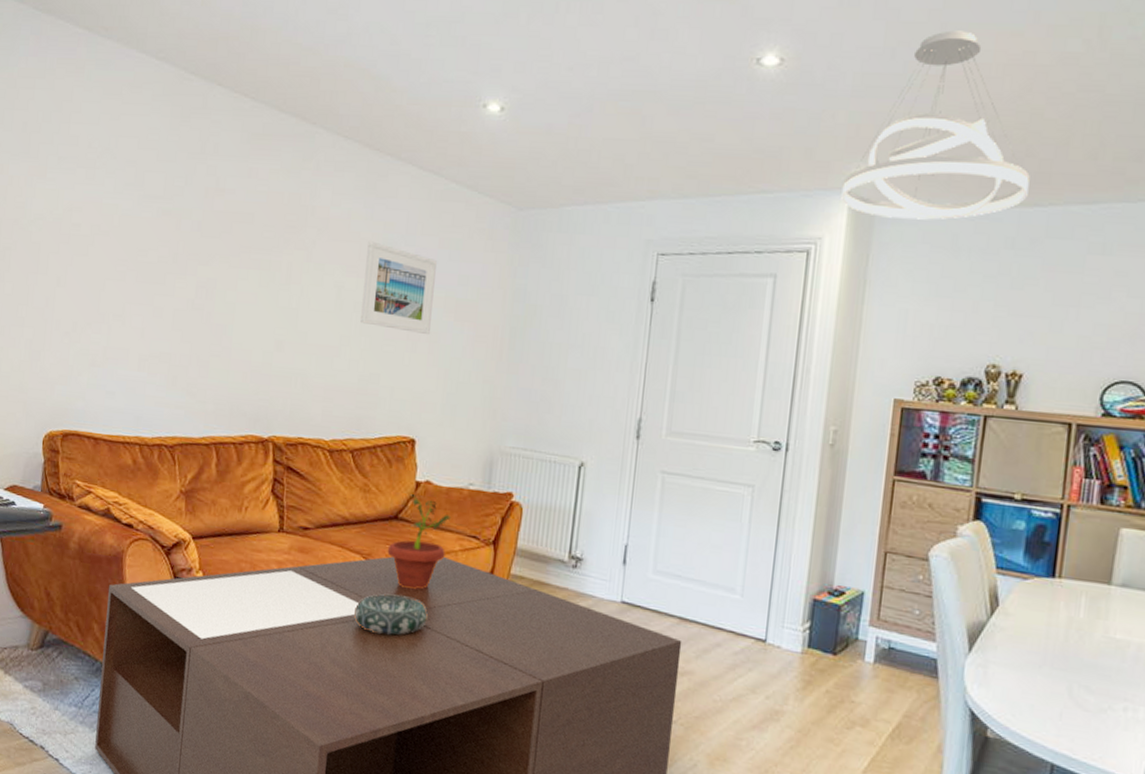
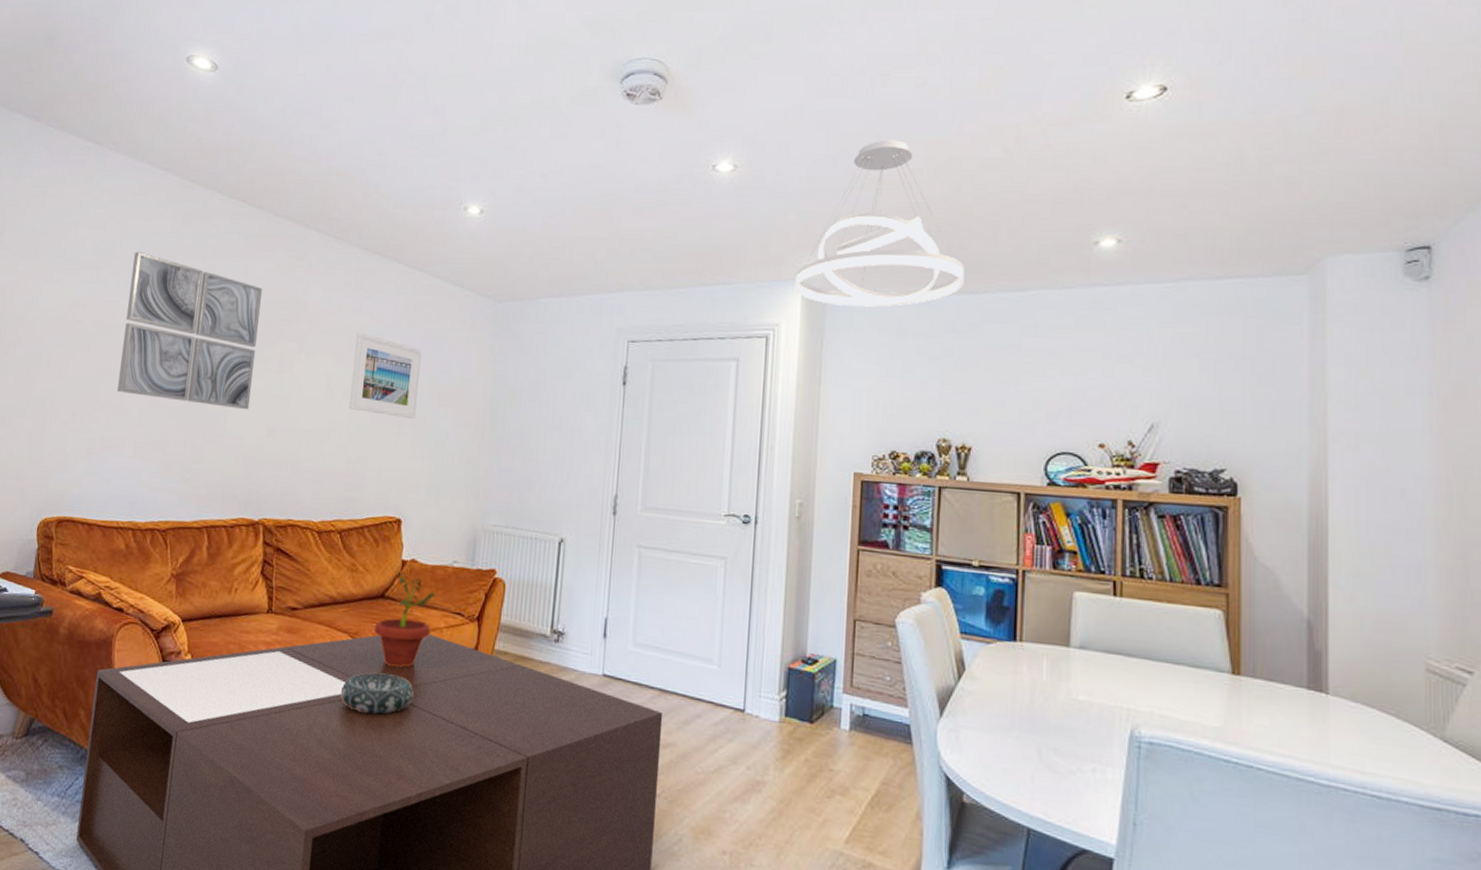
wall art: none [119,149,268,323] -> present [117,251,263,410]

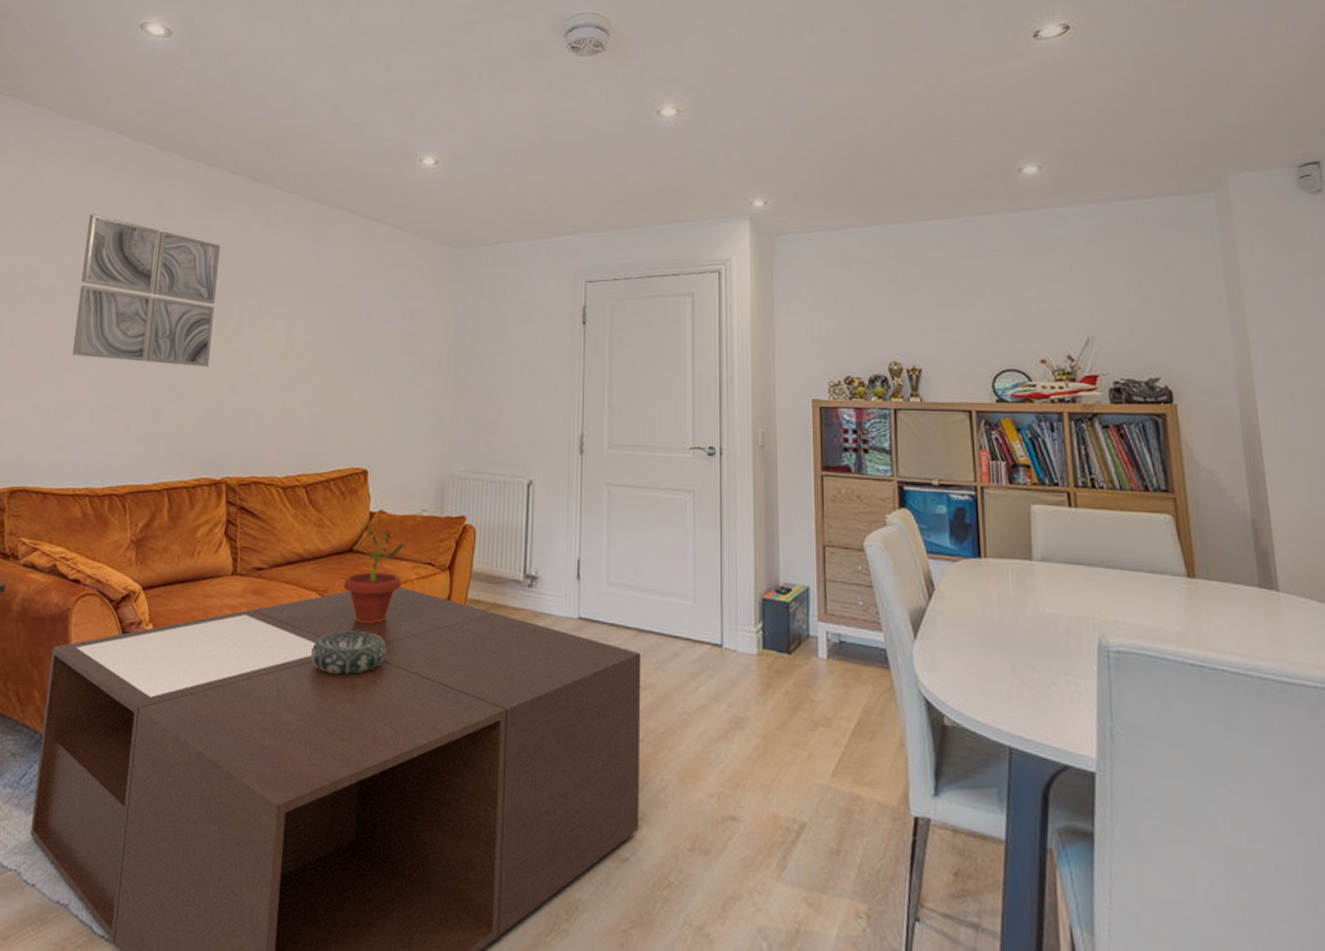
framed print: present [349,332,421,420] -> none [311,285,382,369]
pendant light: present [795,140,964,307] -> none [742,81,901,239]

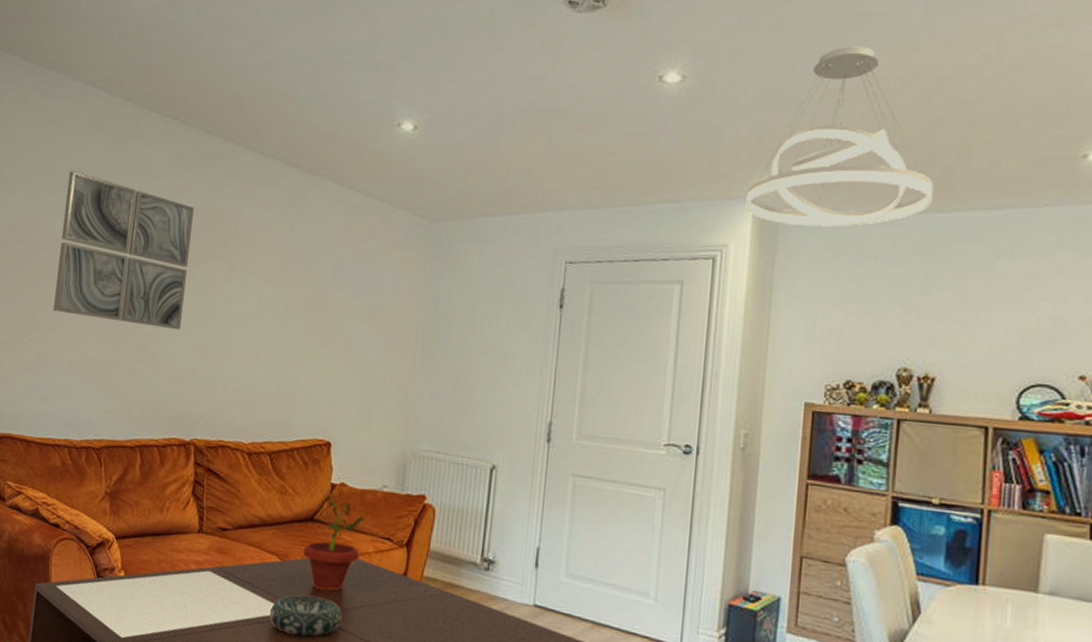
pendant light: none [742,81,901,239] -> present [745,46,934,227]

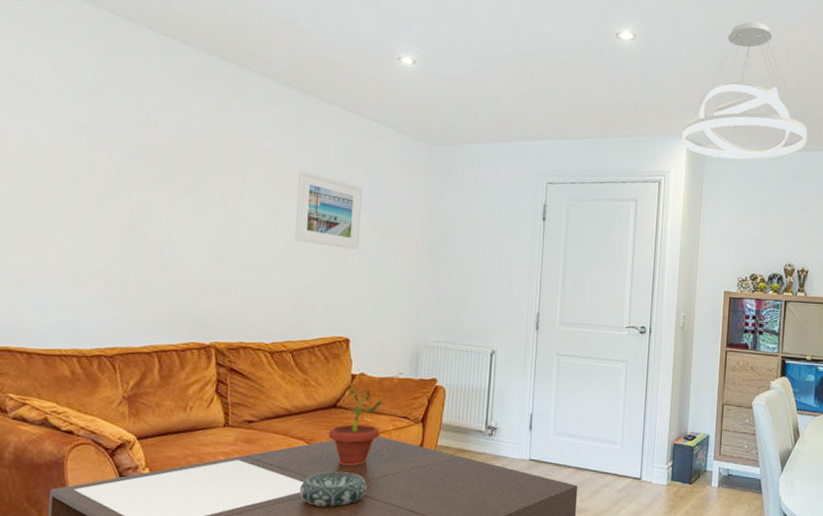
wall art: present [53,170,195,330] -> none [49,82,201,242]
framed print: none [279,252,353,342] -> present [295,170,362,250]

